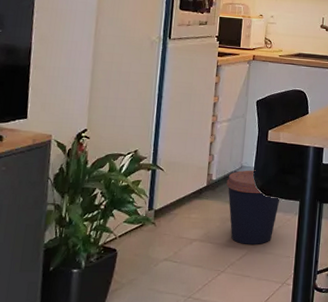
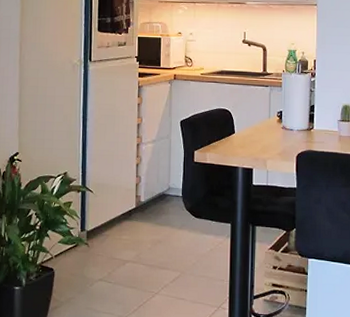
coffee cup: present [226,170,280,244] -> none [155,191,211,267]

